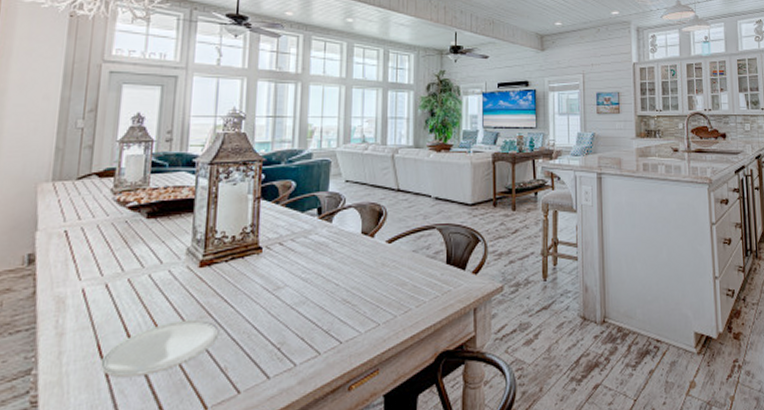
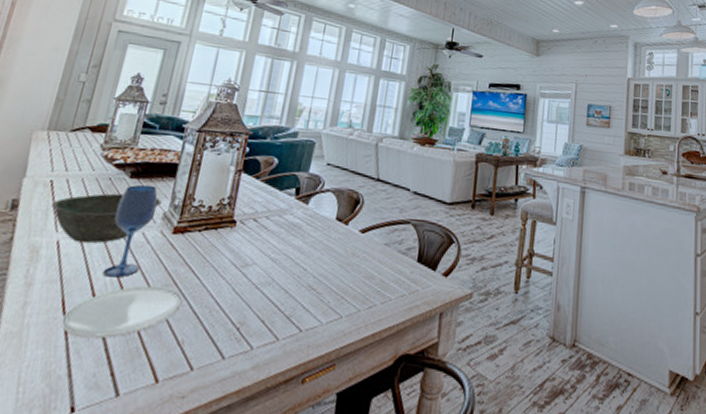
bowl: none [69,234,183,288] -> present [51,193,162,244]
wineglass: none [134,223,180,317] -> present [102,184,158,278]

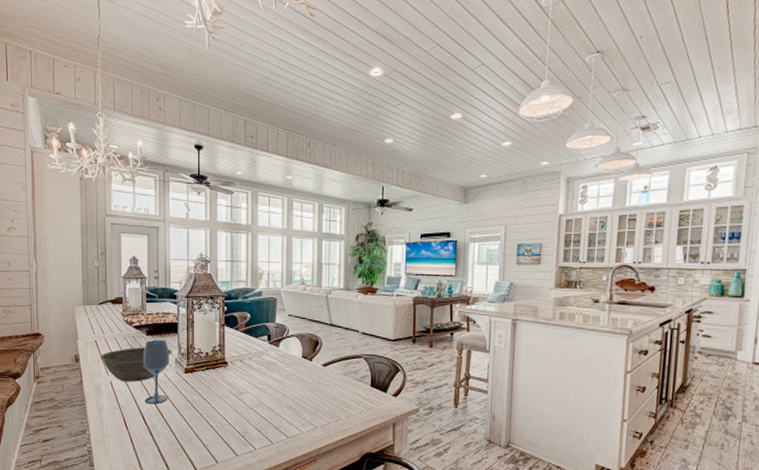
plate: present [61,285,184,339] -> none [127,409,202,444]

